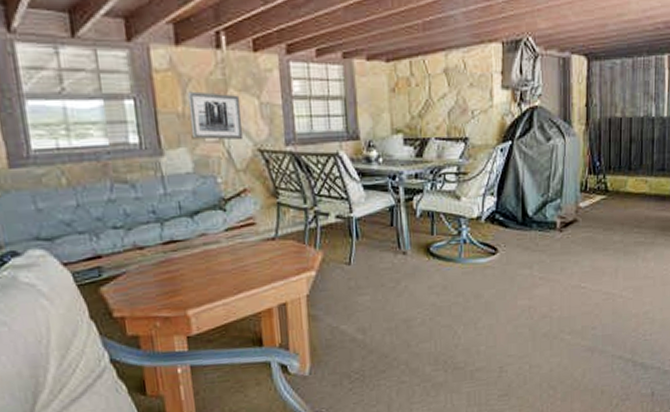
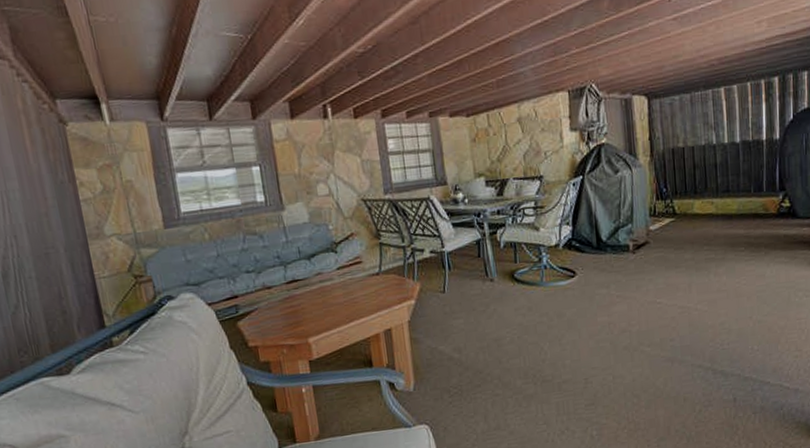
wall art: present [187,91,244,141] -> none [302,155,349,194]

